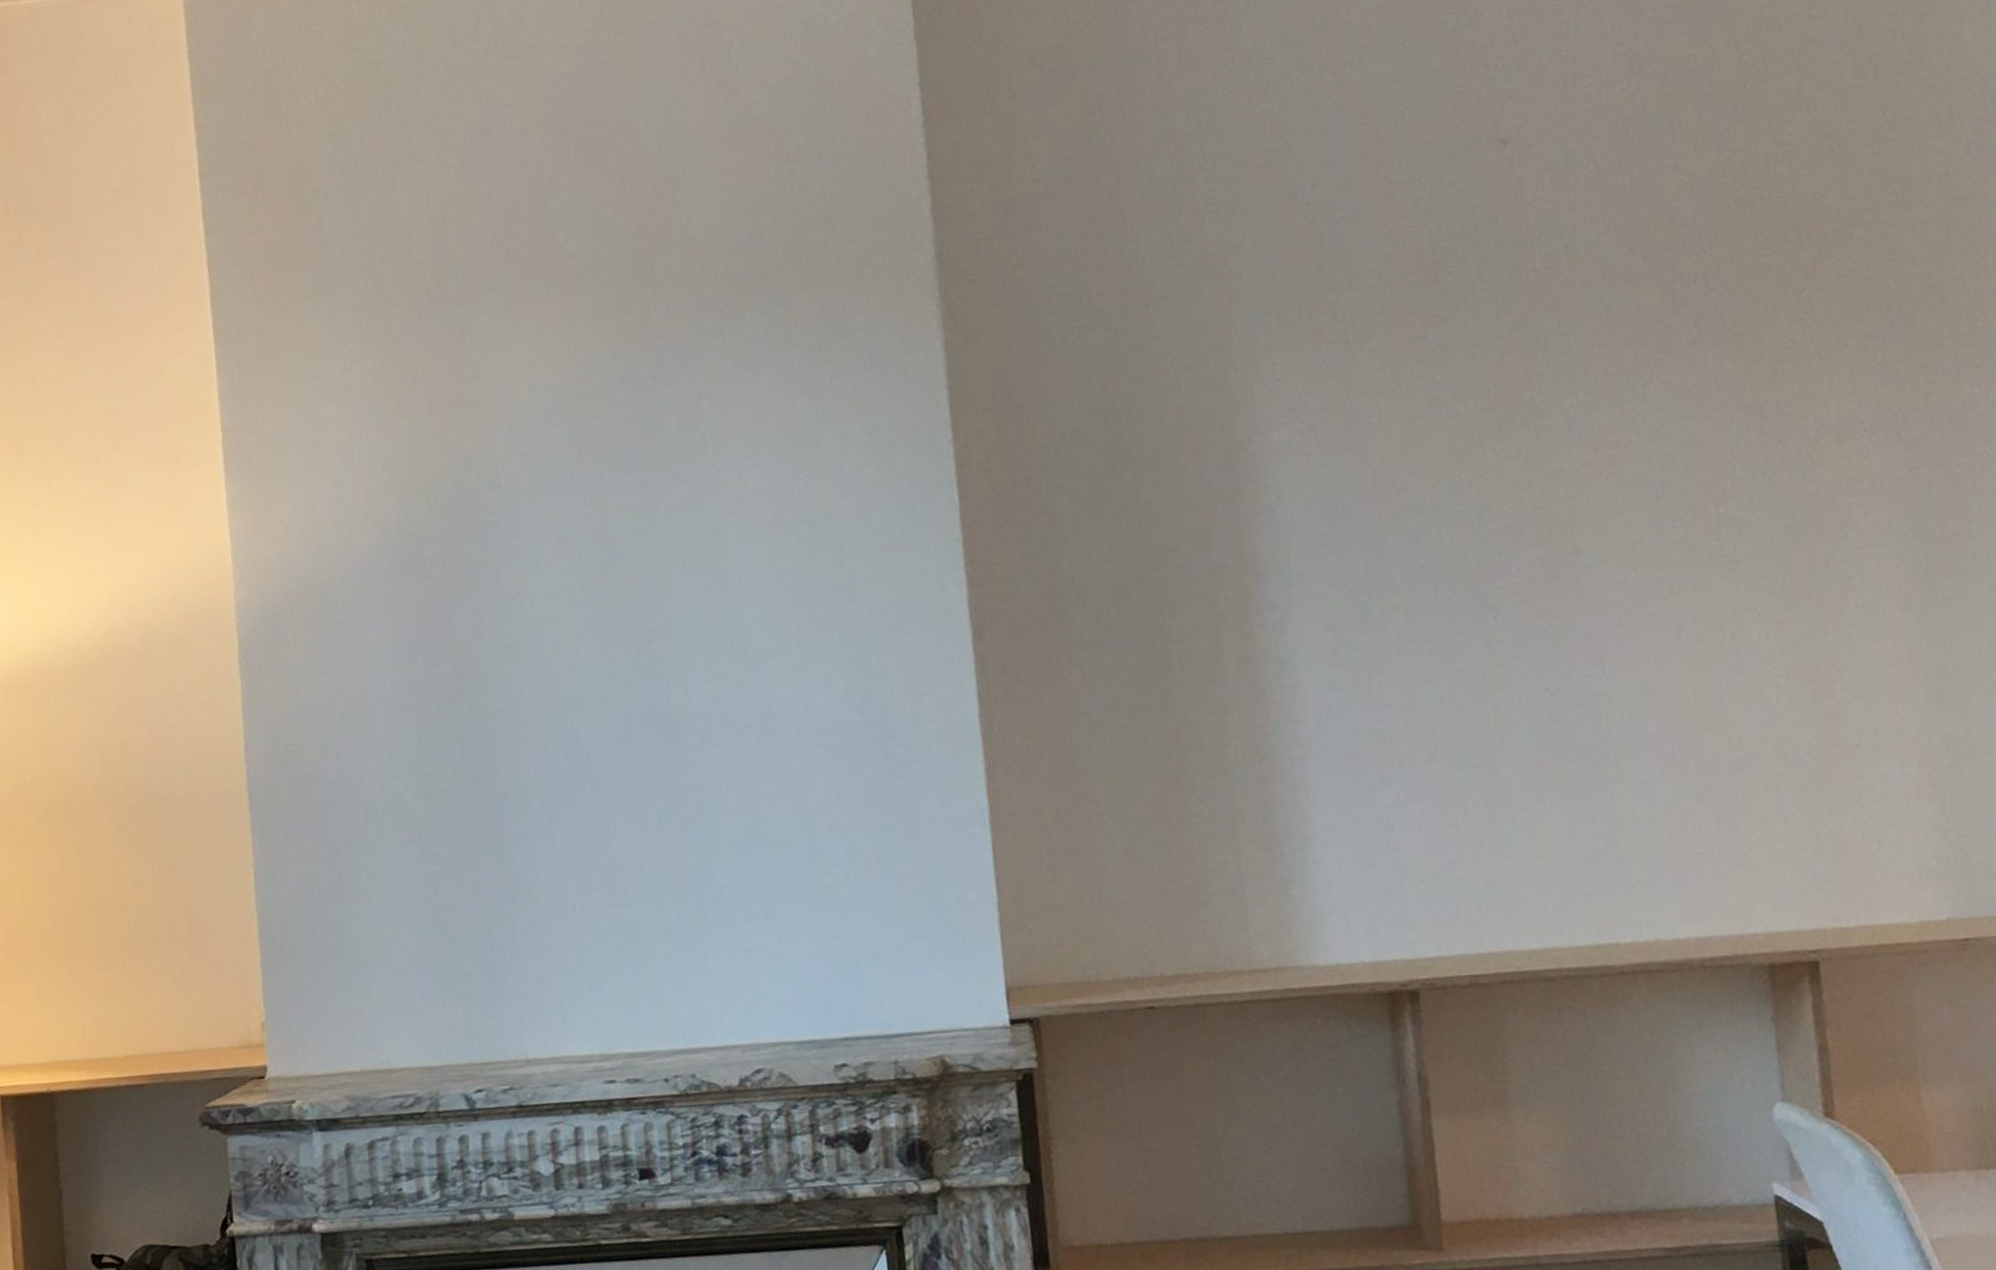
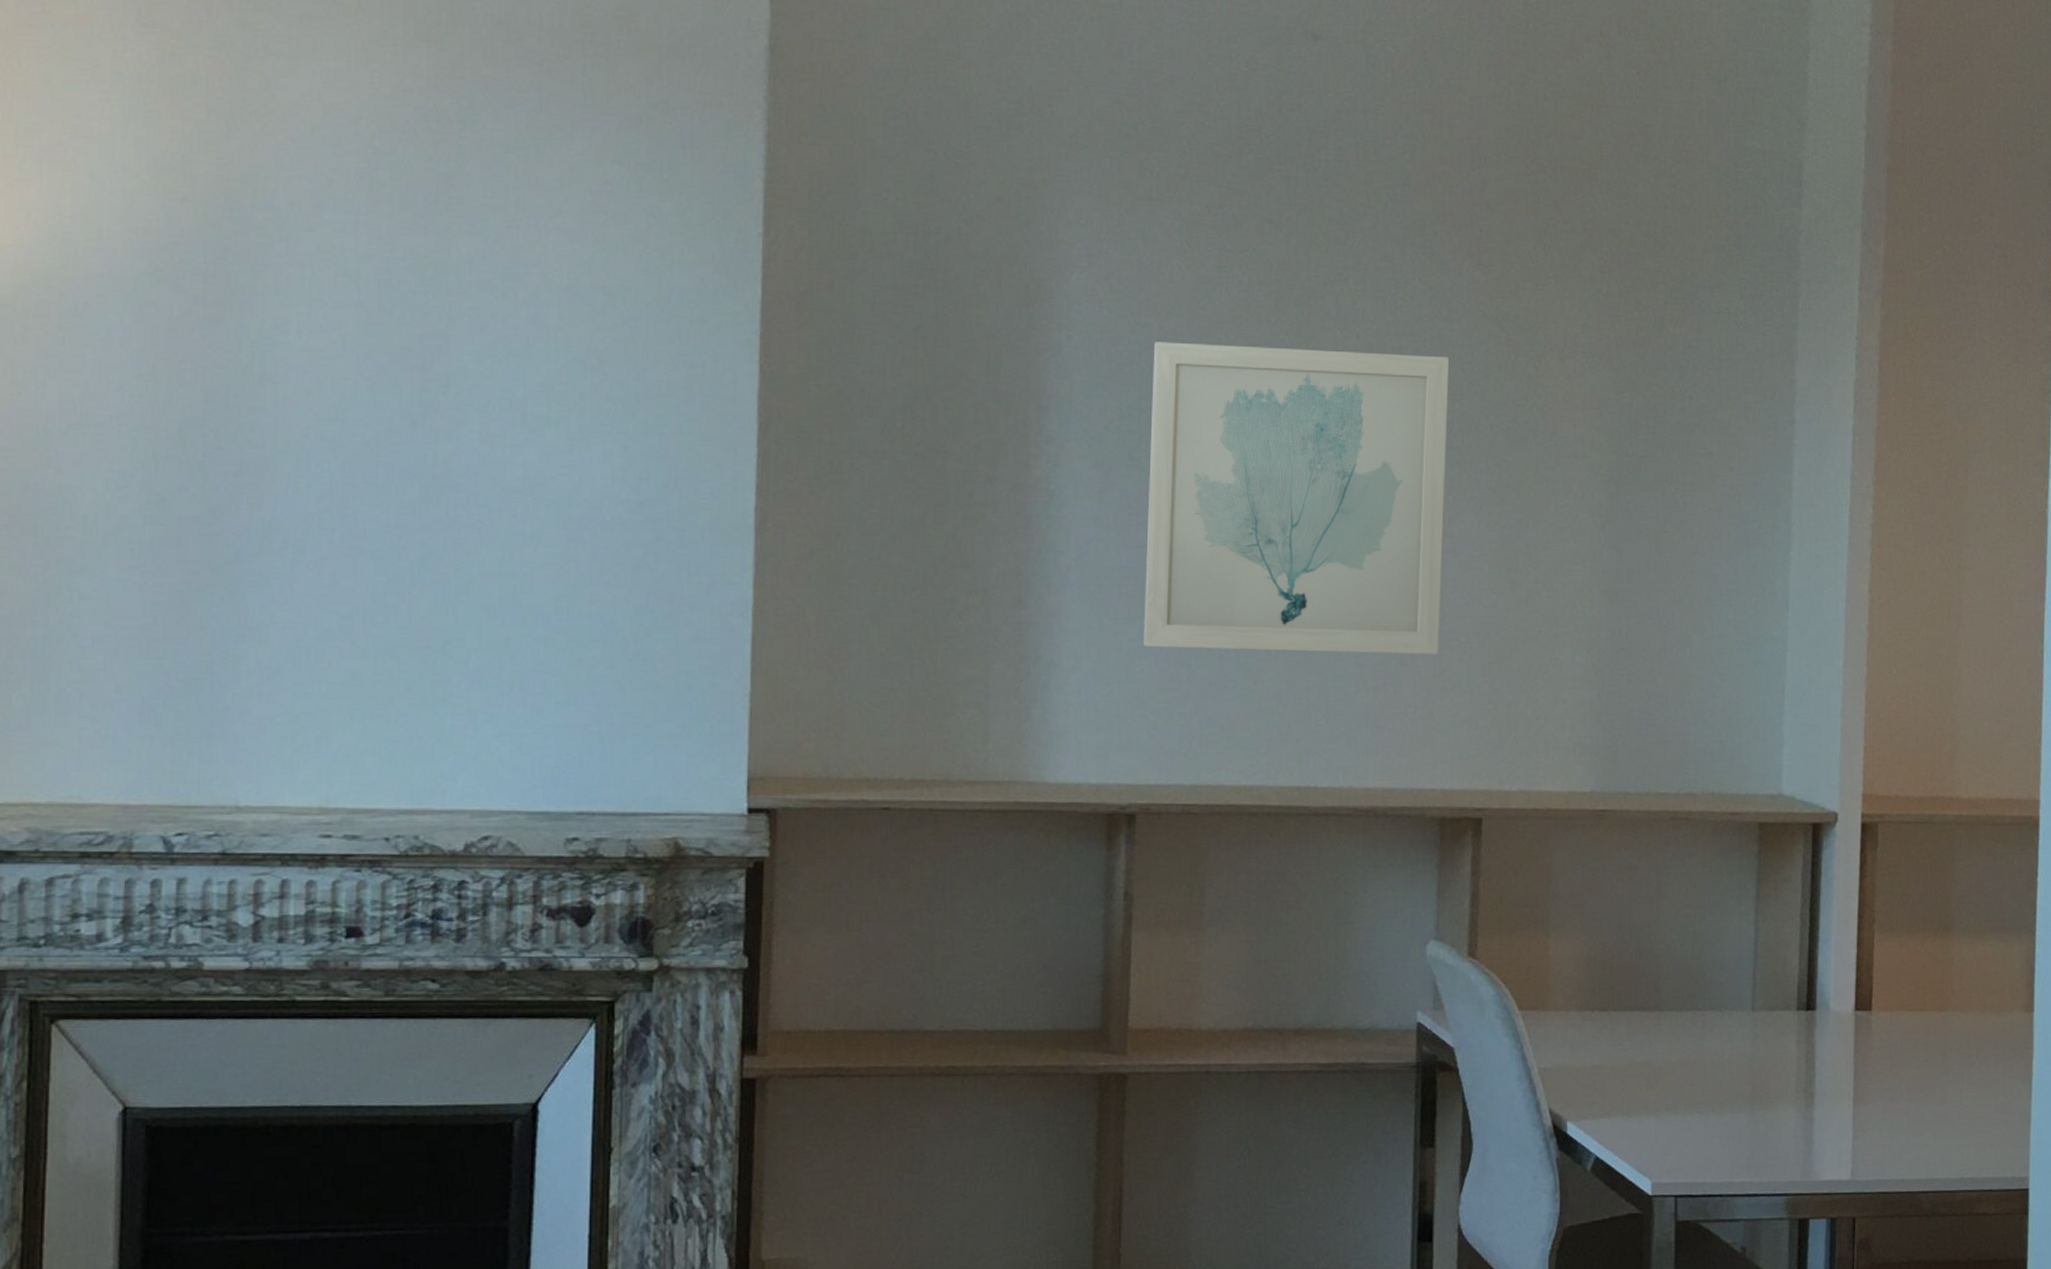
wall art: none [1371,458,1740,811] -> present [1144,341,1450,655]

